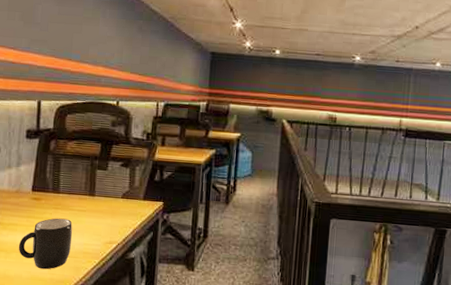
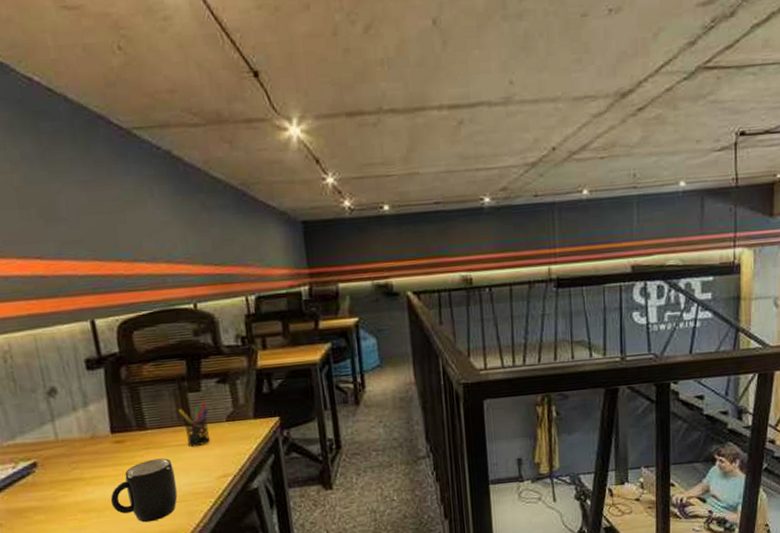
pen holder: none [87,179,110,215] -> present [179,401,211,447]

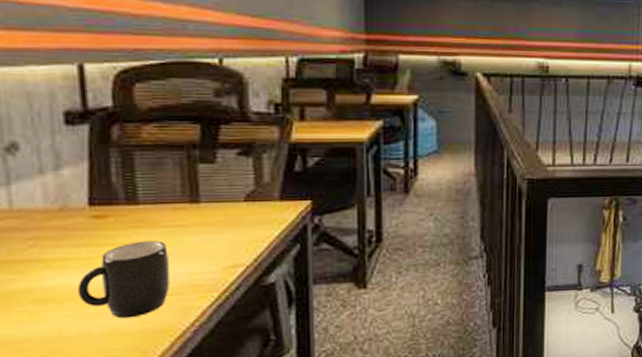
pen holder: present [179,401,211,447] -> none [184,176,224,230]

